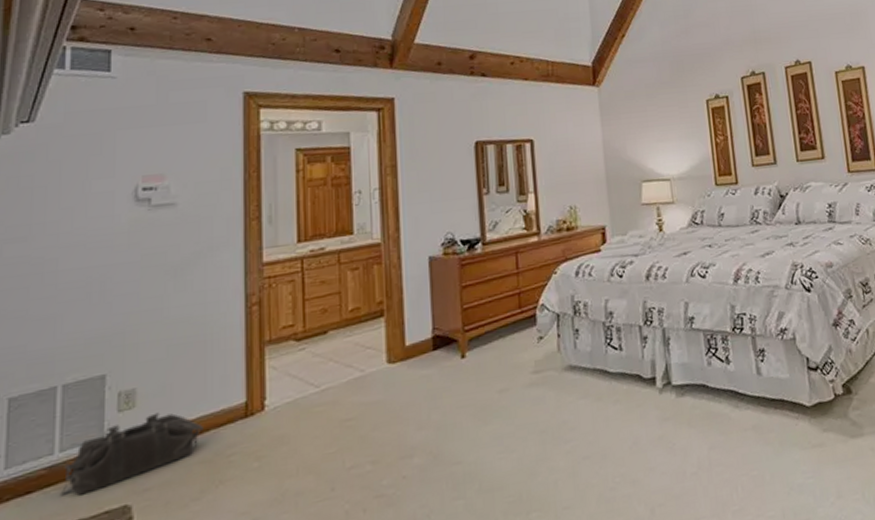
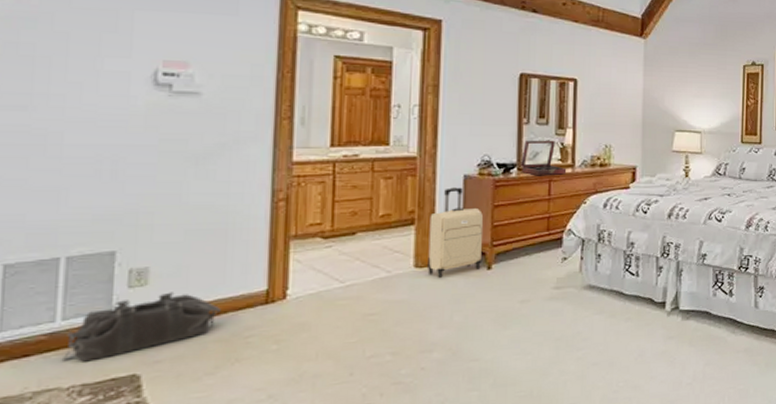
suitcase: none [398,270,456,374] -> present [427,187,483,279]
jewelry box: none [484,208,533,250] -> present [521,140,567,176]

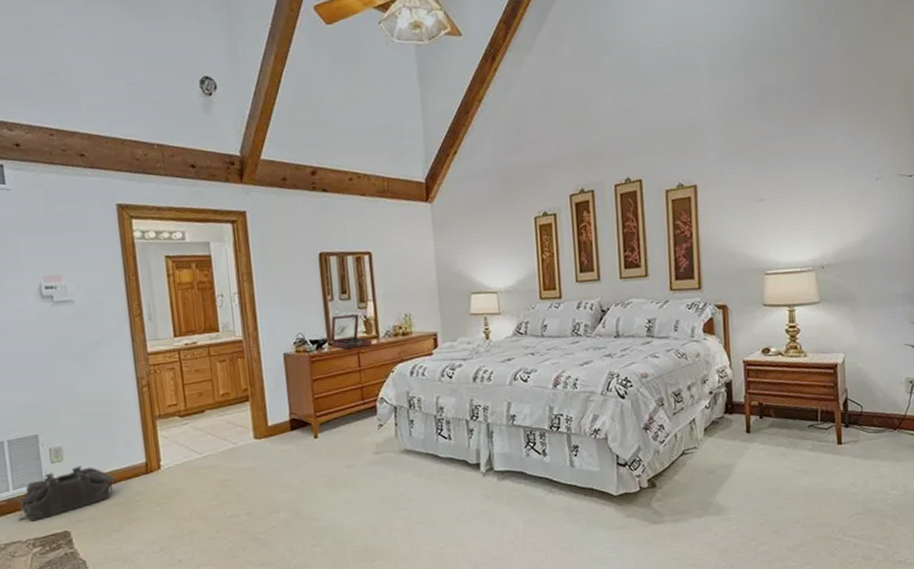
suitcase: present [427,187,483,279] -> none [260,365,309,448]

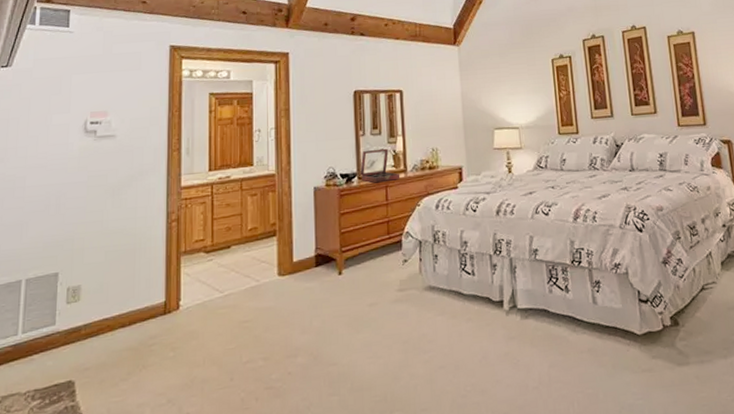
duffel bag: present [18,465,116,522] -> none [21,306,131,370]

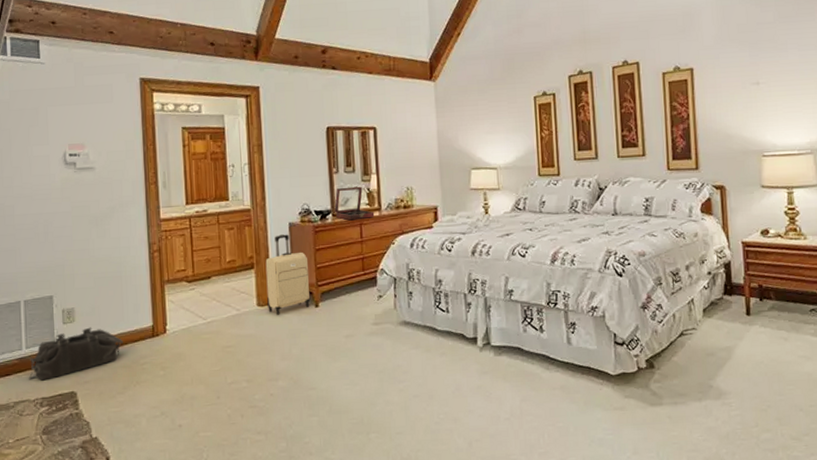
duffel bag: none [21,306,131,370] -> present [28,327,123,381]
suitcase: none [288,199,334,286] -> present [265,234,311,316]

